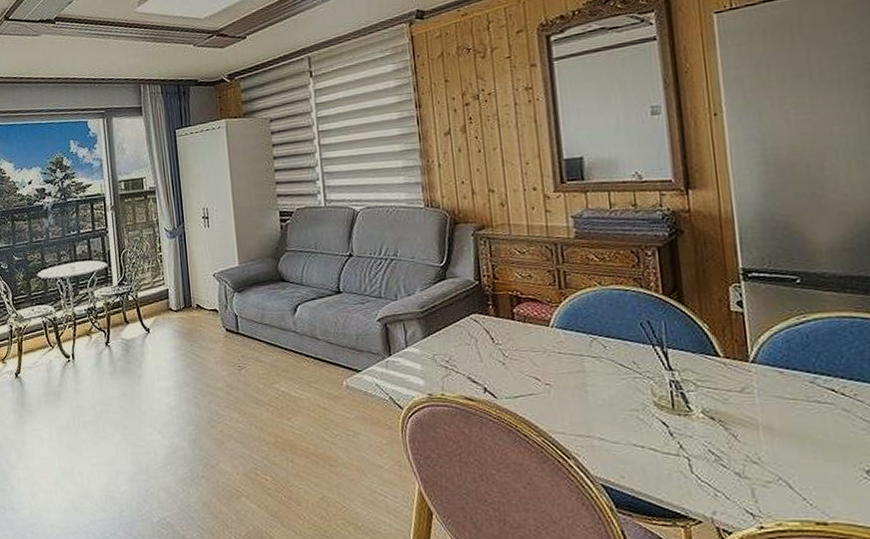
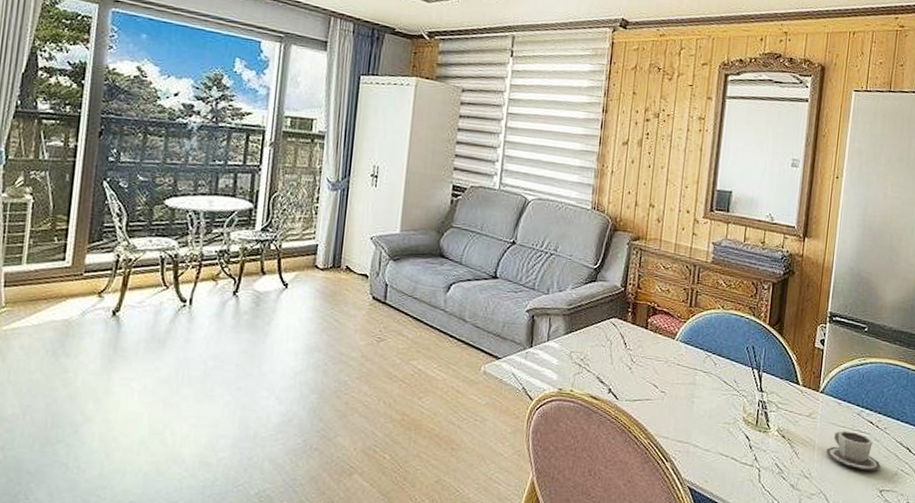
cup: none [774,403,860,449] -> present [826,430,881,471]

